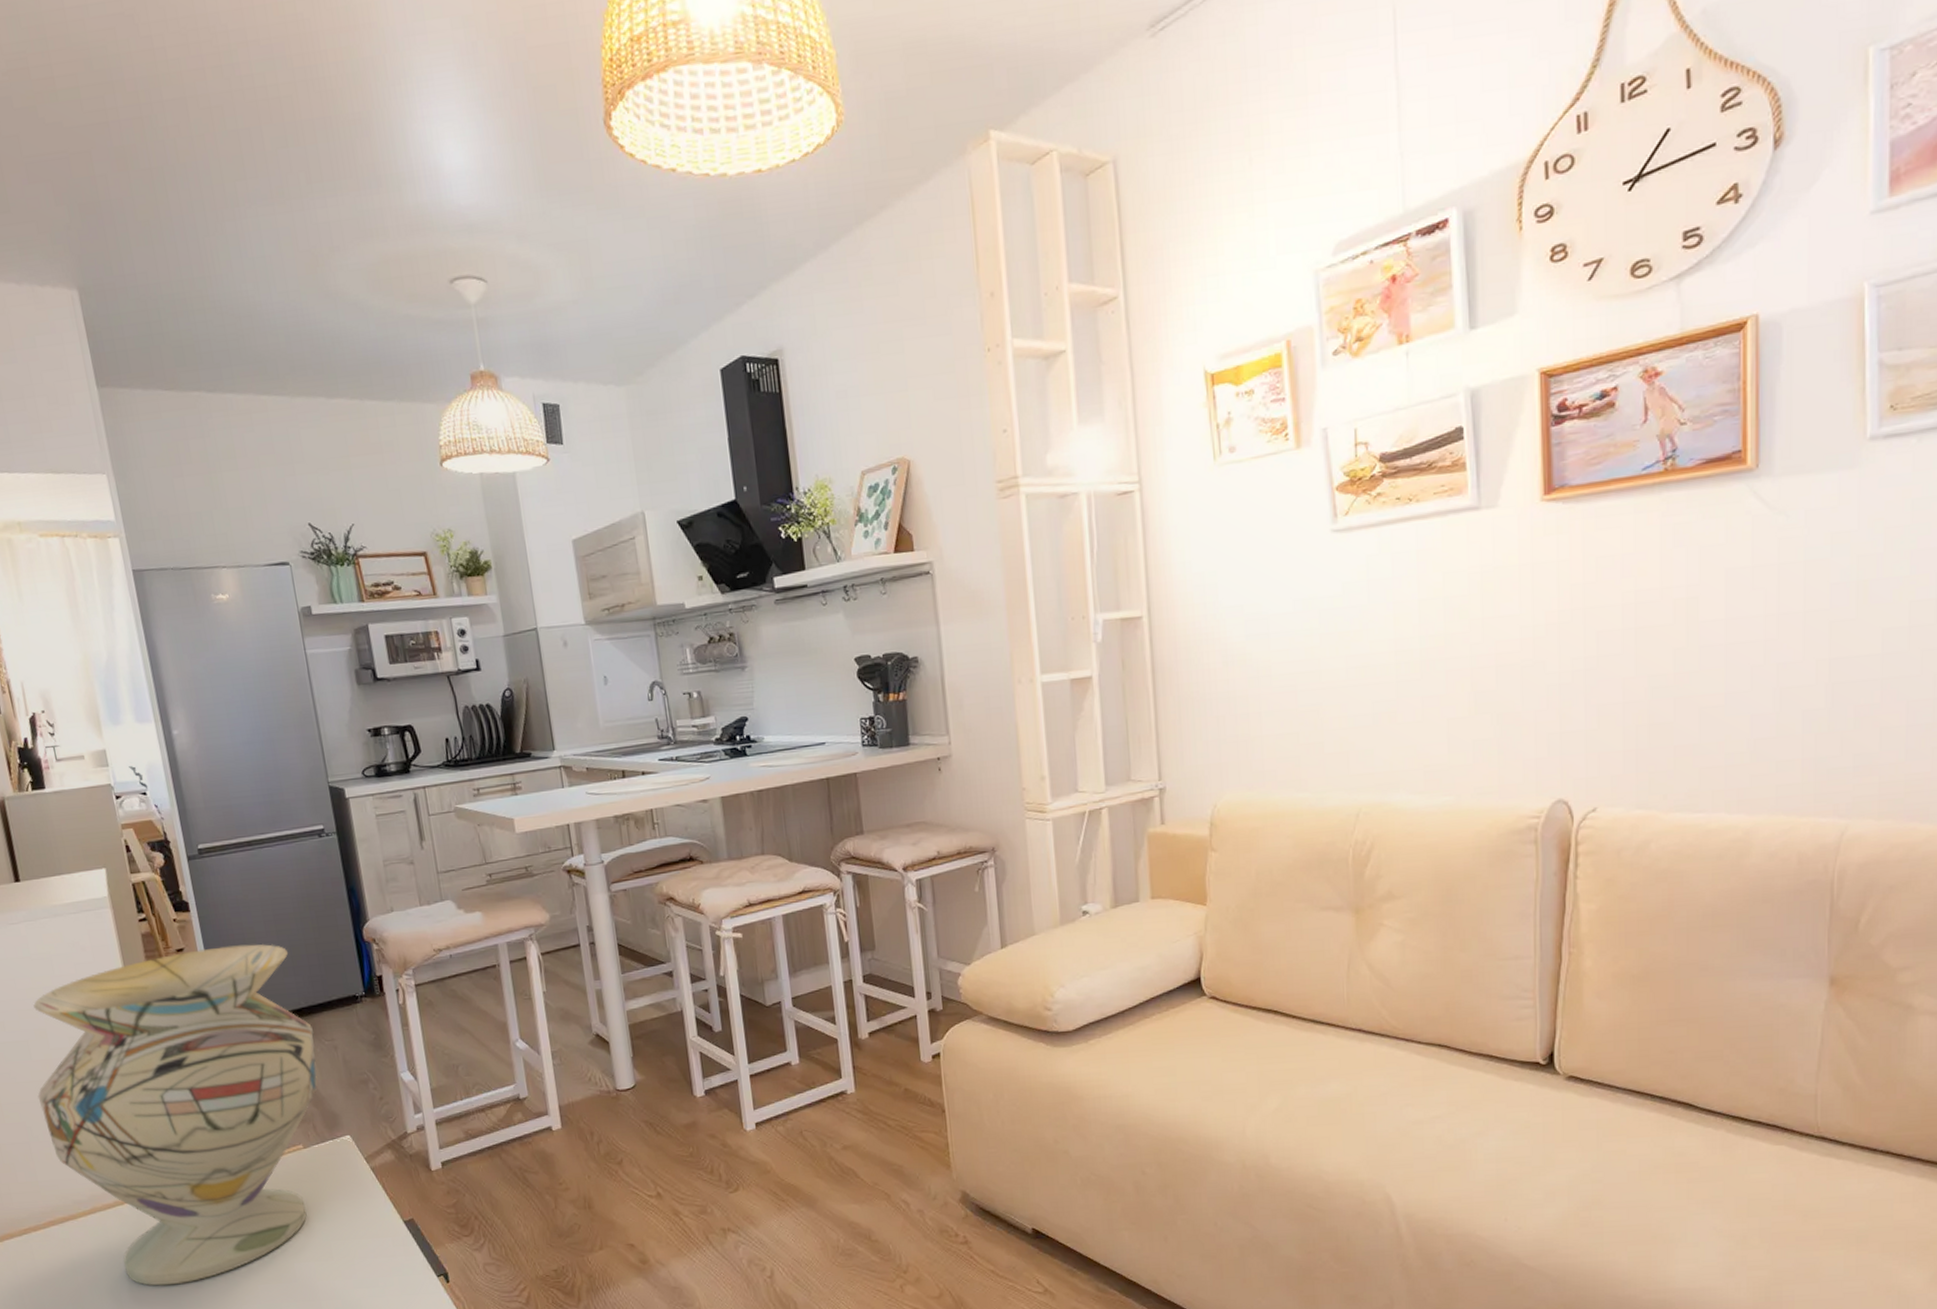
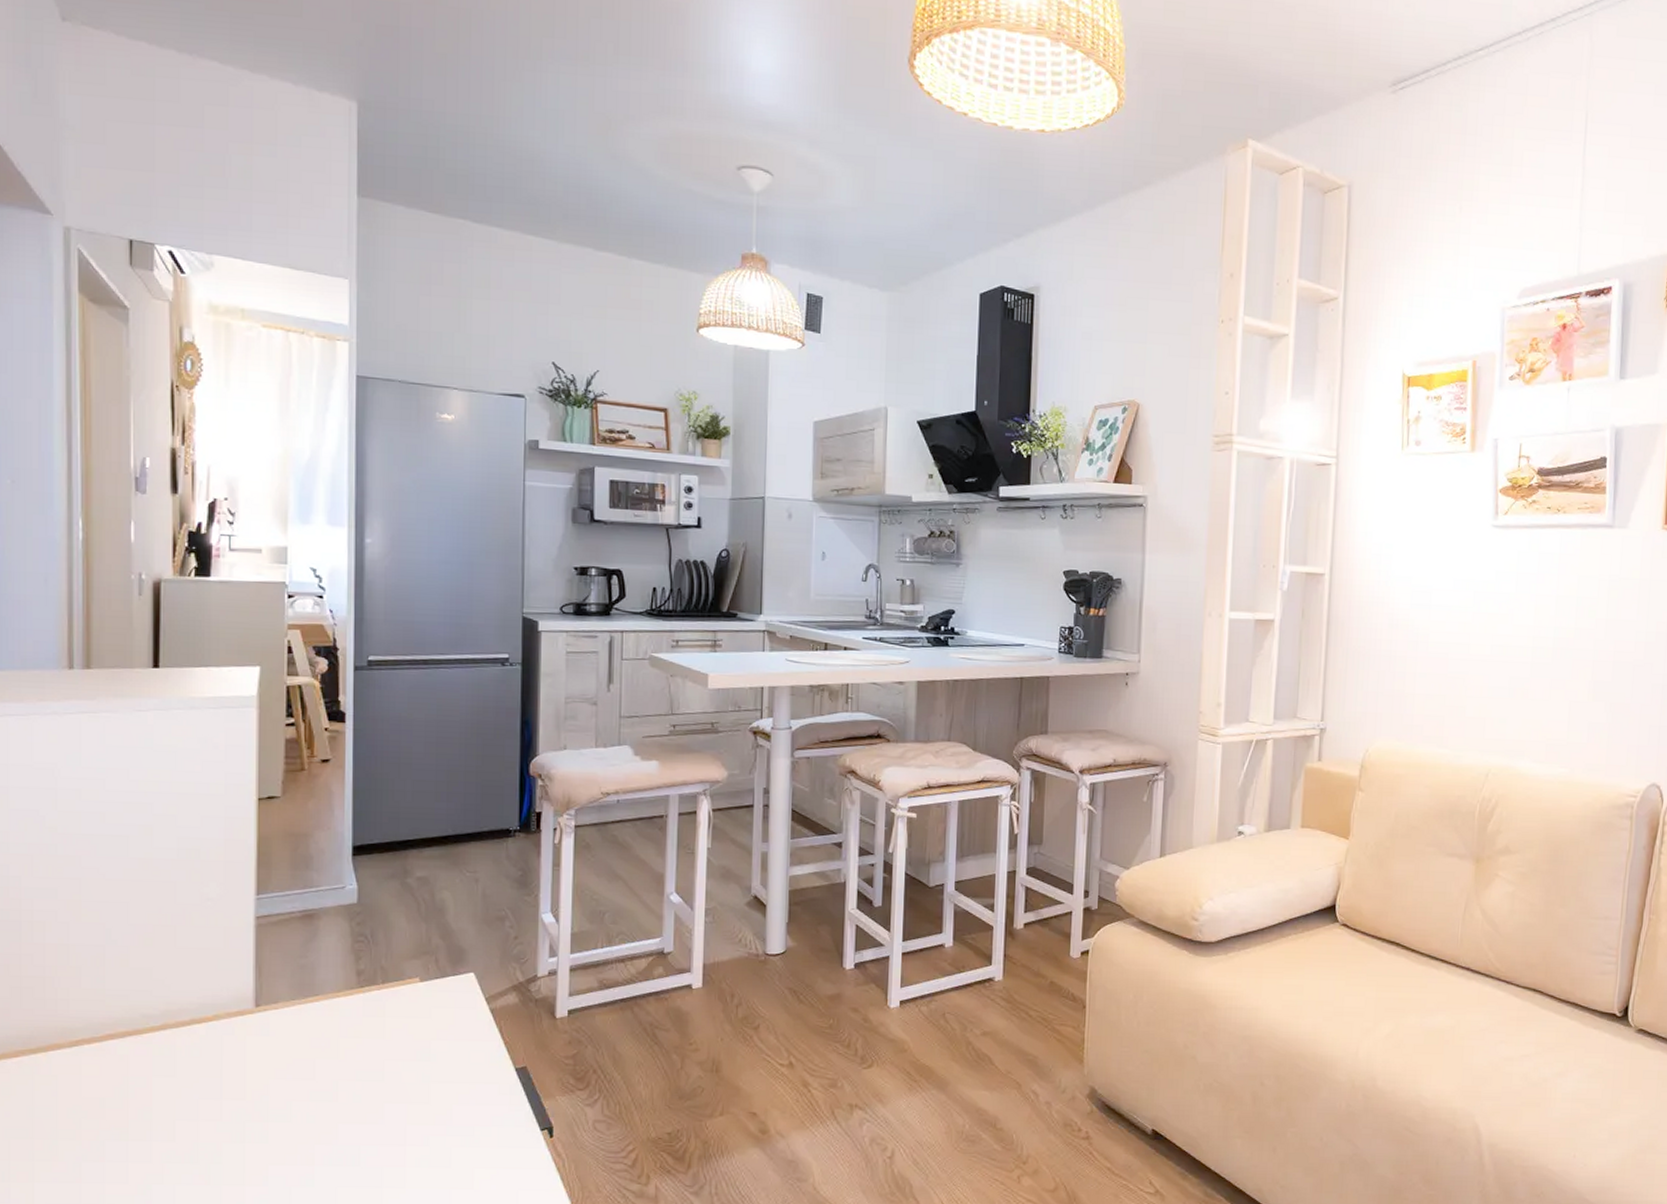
decorative vase: present [33,944,318,1286] -> none [126,762,455,1116]

